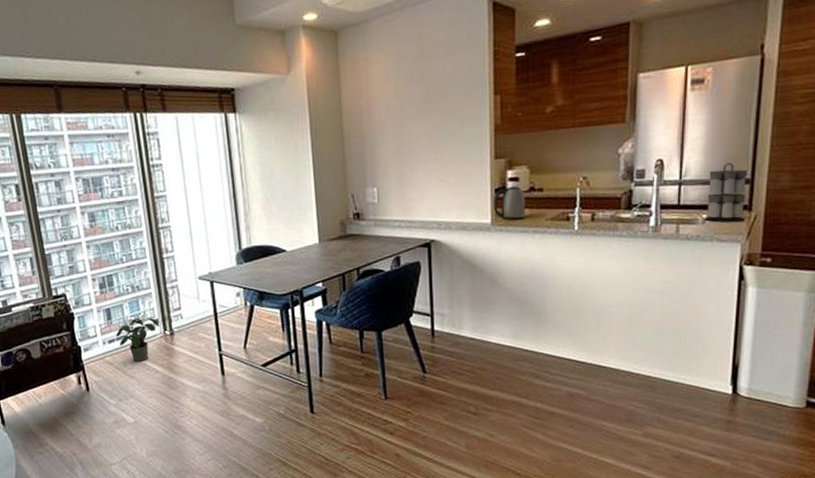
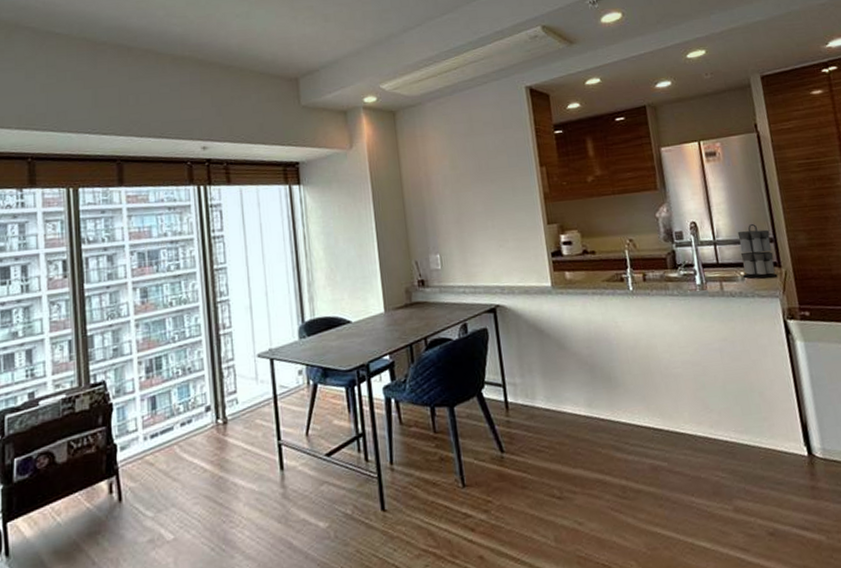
potted plant: present [115,318,160,362] -> none [159,405,212,460]
kettle: present [494,186,526,221] -> none [551,249,583,284]

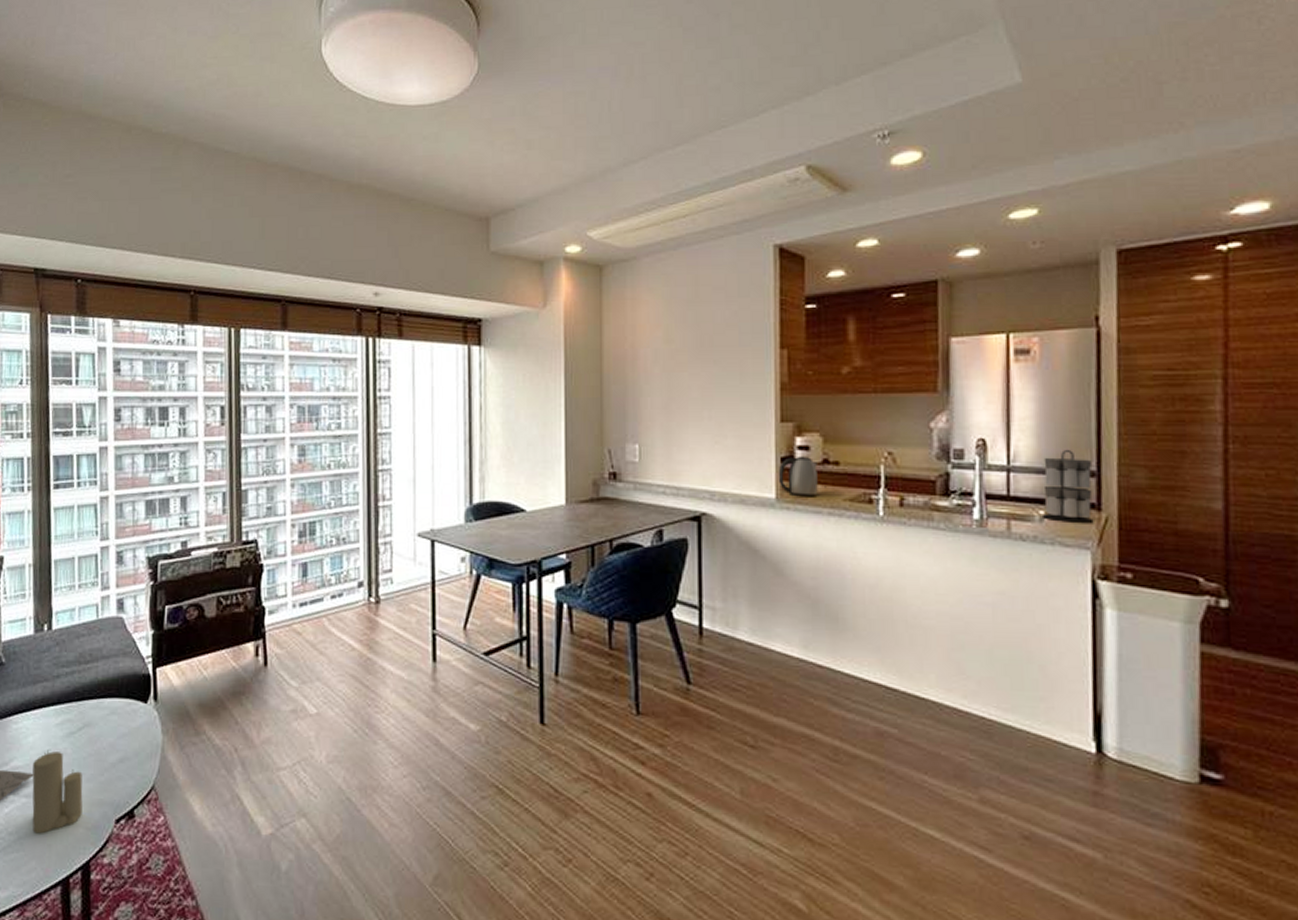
kettle: none [551,249,583,284] -> present [779,456,818,499]

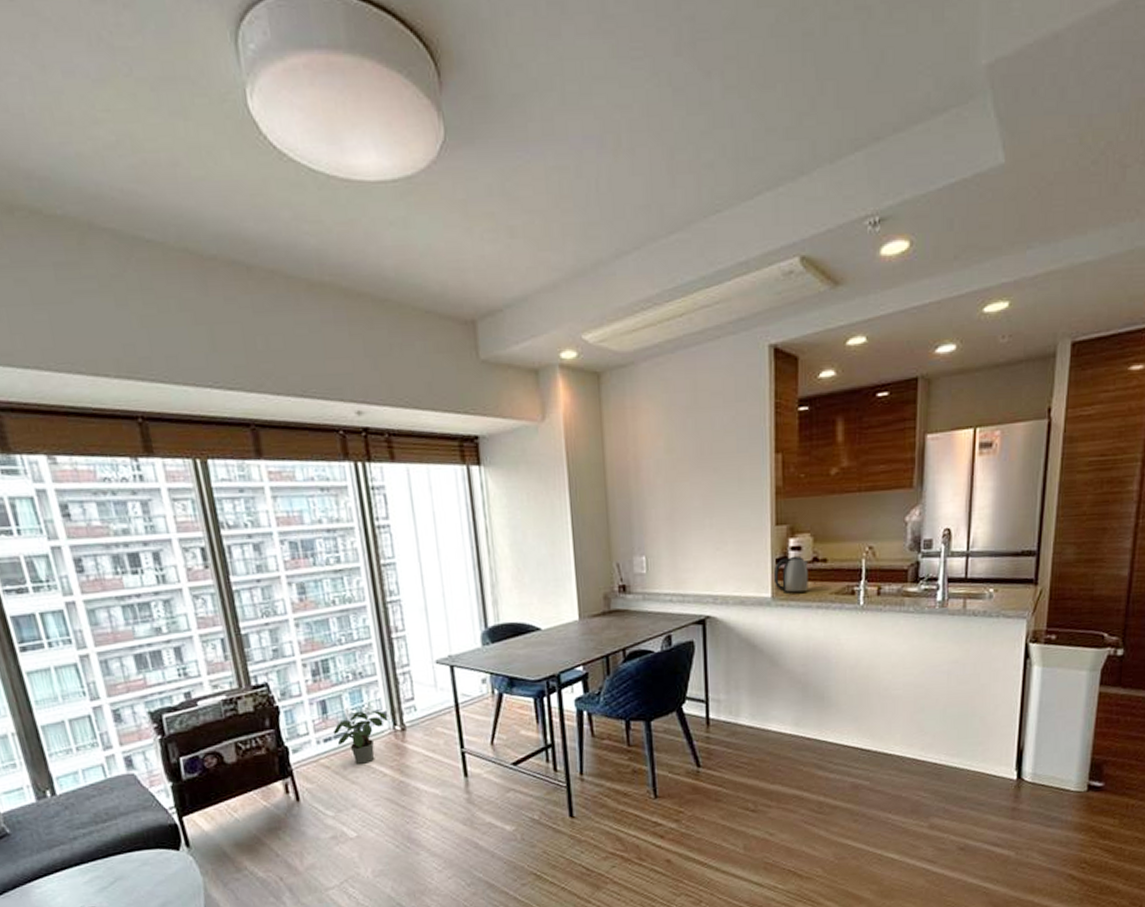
potted plant: none [309,577,364,634] -> present [333,711,389,764]
spice rack: present [1041,449,1094,524] -> none [991,532,1034,598]

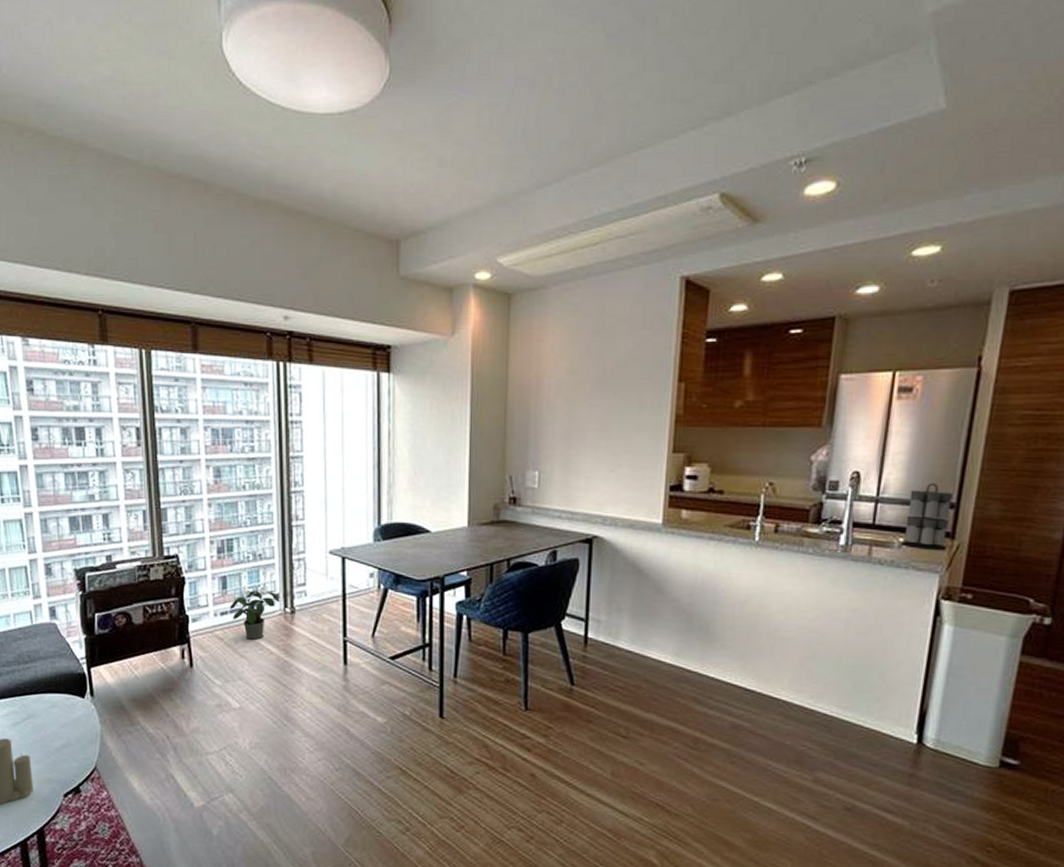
kettle: present [774,555,808,595] -> none [667,484,703,525]
spice rack: none [991,532,1034,598] -> present [900,482,954,551]

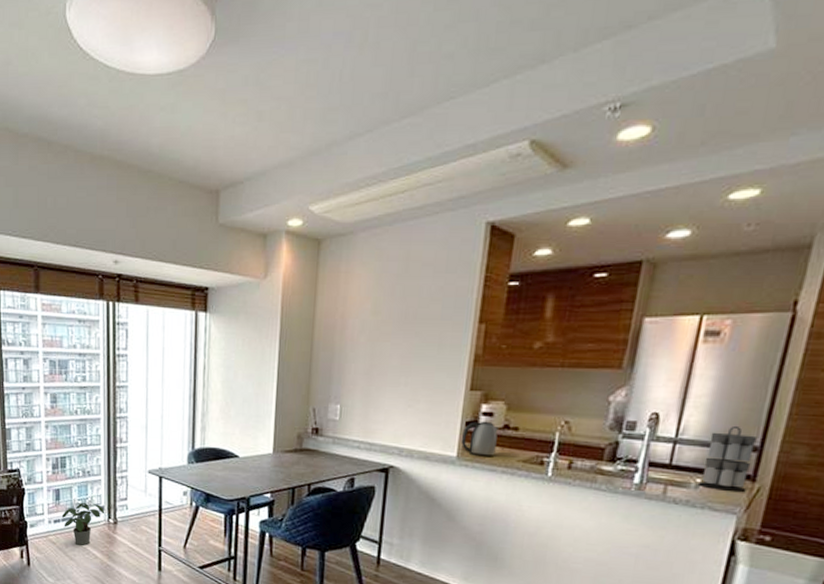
kettle: none [667,484,703,525] -> present [461,421,498,459]

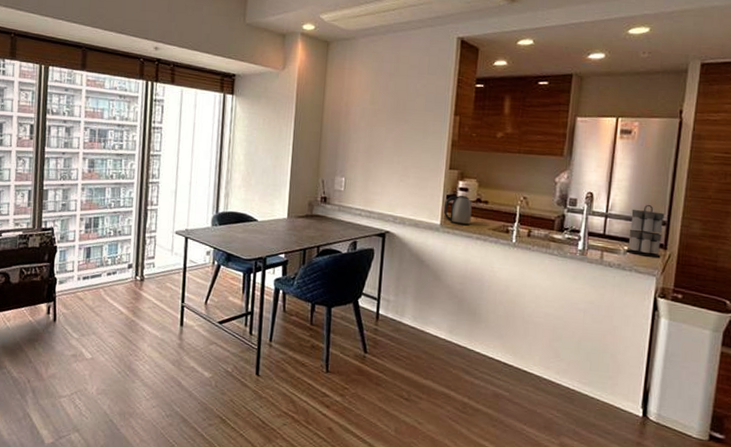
potted plant: present [61,502,105,546] -> none [91,260,133,302]

